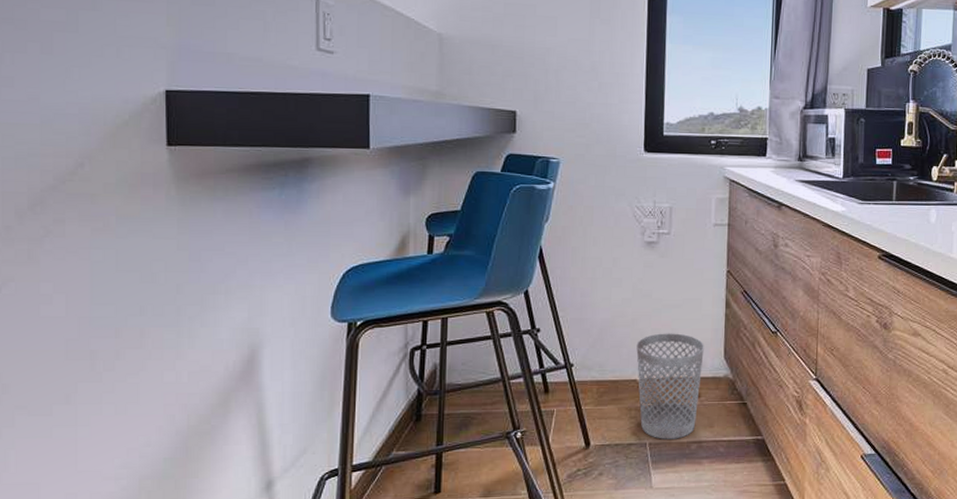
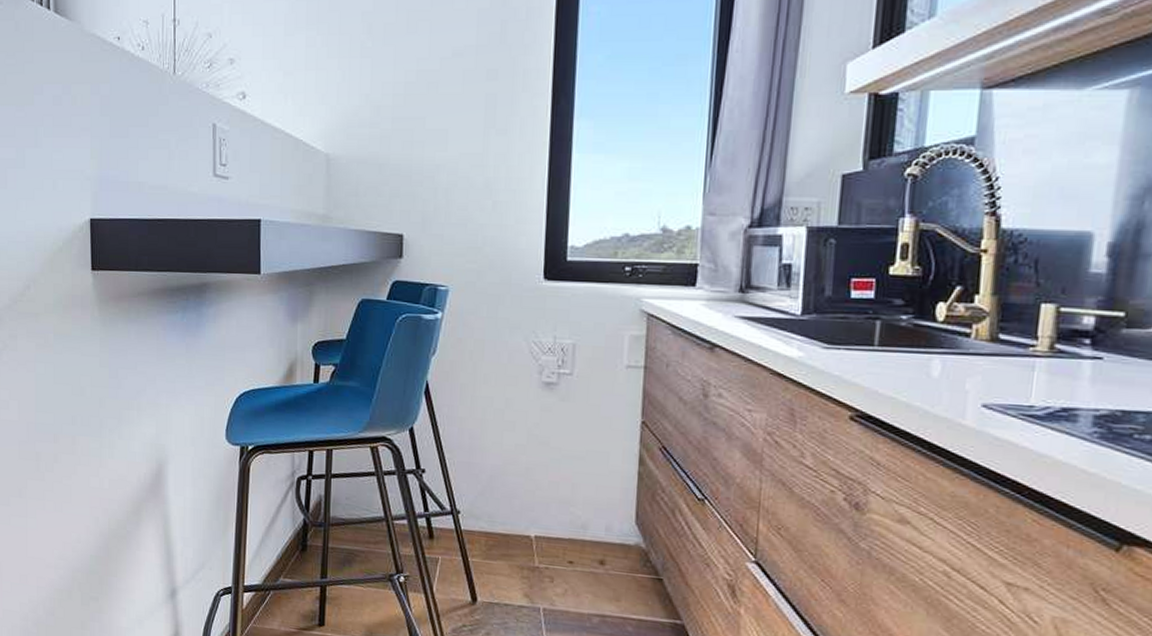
wastebasket: present [636,333,704,439] -> none [530,487,611,609]

